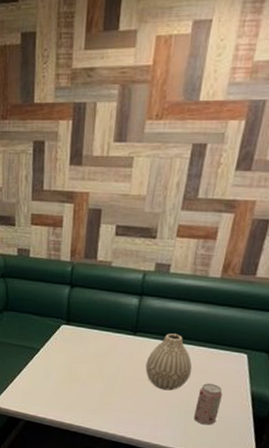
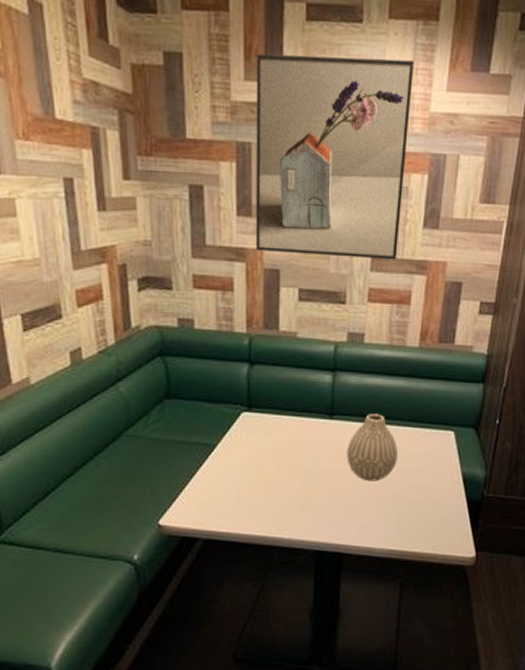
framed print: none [83,14,243,200] -> present [256,53,415,260]
beverage can: present [194,383,223,425] -> none [406,468,433,517]

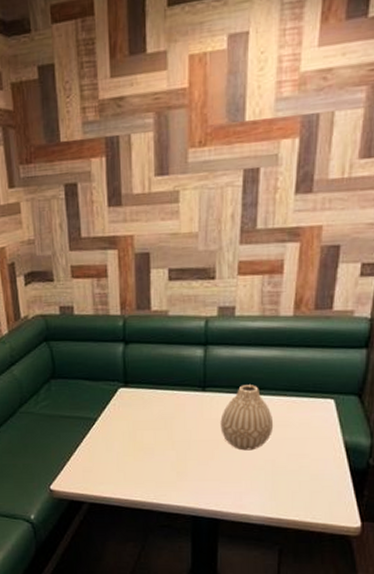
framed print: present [256,53,415,260] -> none [121,22,282,237]

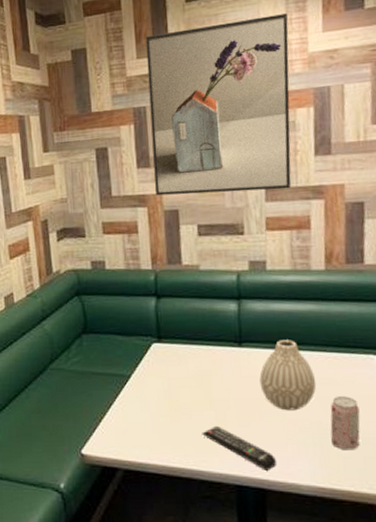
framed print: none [121,22,282,237] -> present [145,13,291,196]
remote control: none [163,464,230,503] -> present [202,425,276,470]
beverage can: none [283,437,311,486] -> present [330,396,361,451]

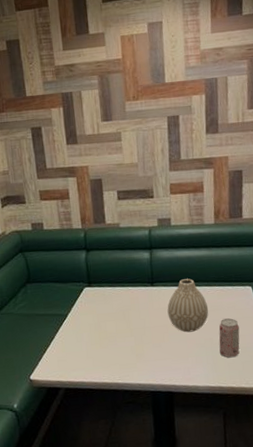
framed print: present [145,13,291,196] -> none [70,16,189,168]
remote control: present [202,425,276,470] -> none [125,347,180,378]

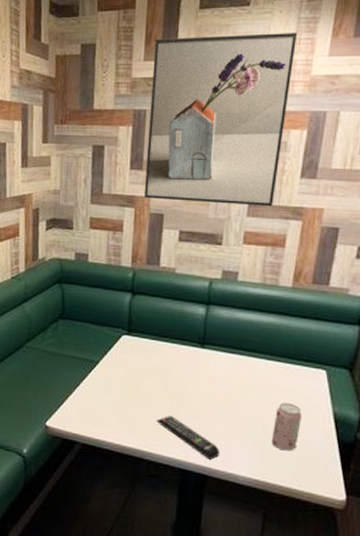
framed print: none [70,16,189,168] -> present [144,33,298,207]
remote control: none [125,347,180,378] -> present [156,415,219,460]
vase: present [167,278,209,333] -> none [215,346,267,411]

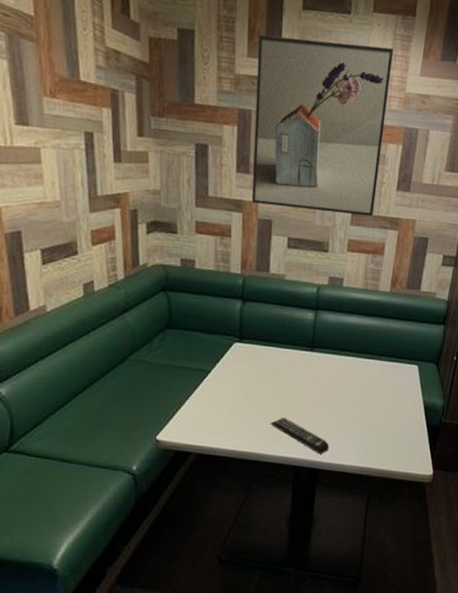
beverage can: present [272,403,302,451] -> none [374,397,398,439]

